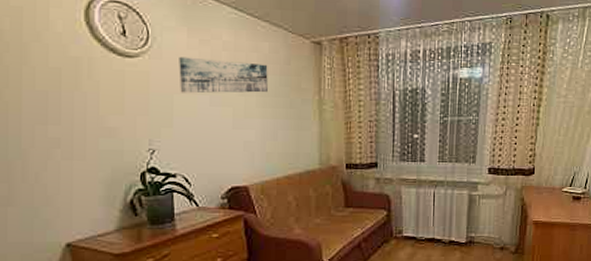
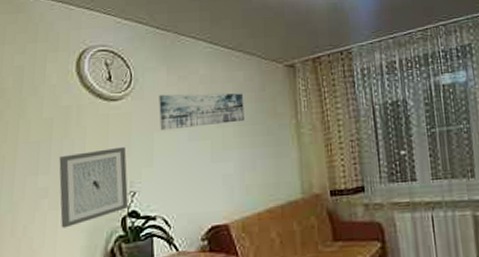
wall art: none [71,105,147,178] -> present [59,146,128,228]

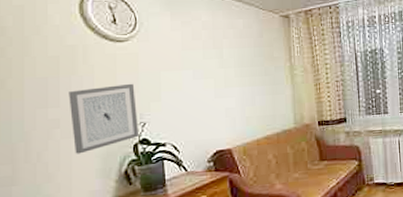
wall art: present [159,93,244,131] -> none [164,37,244,70]

